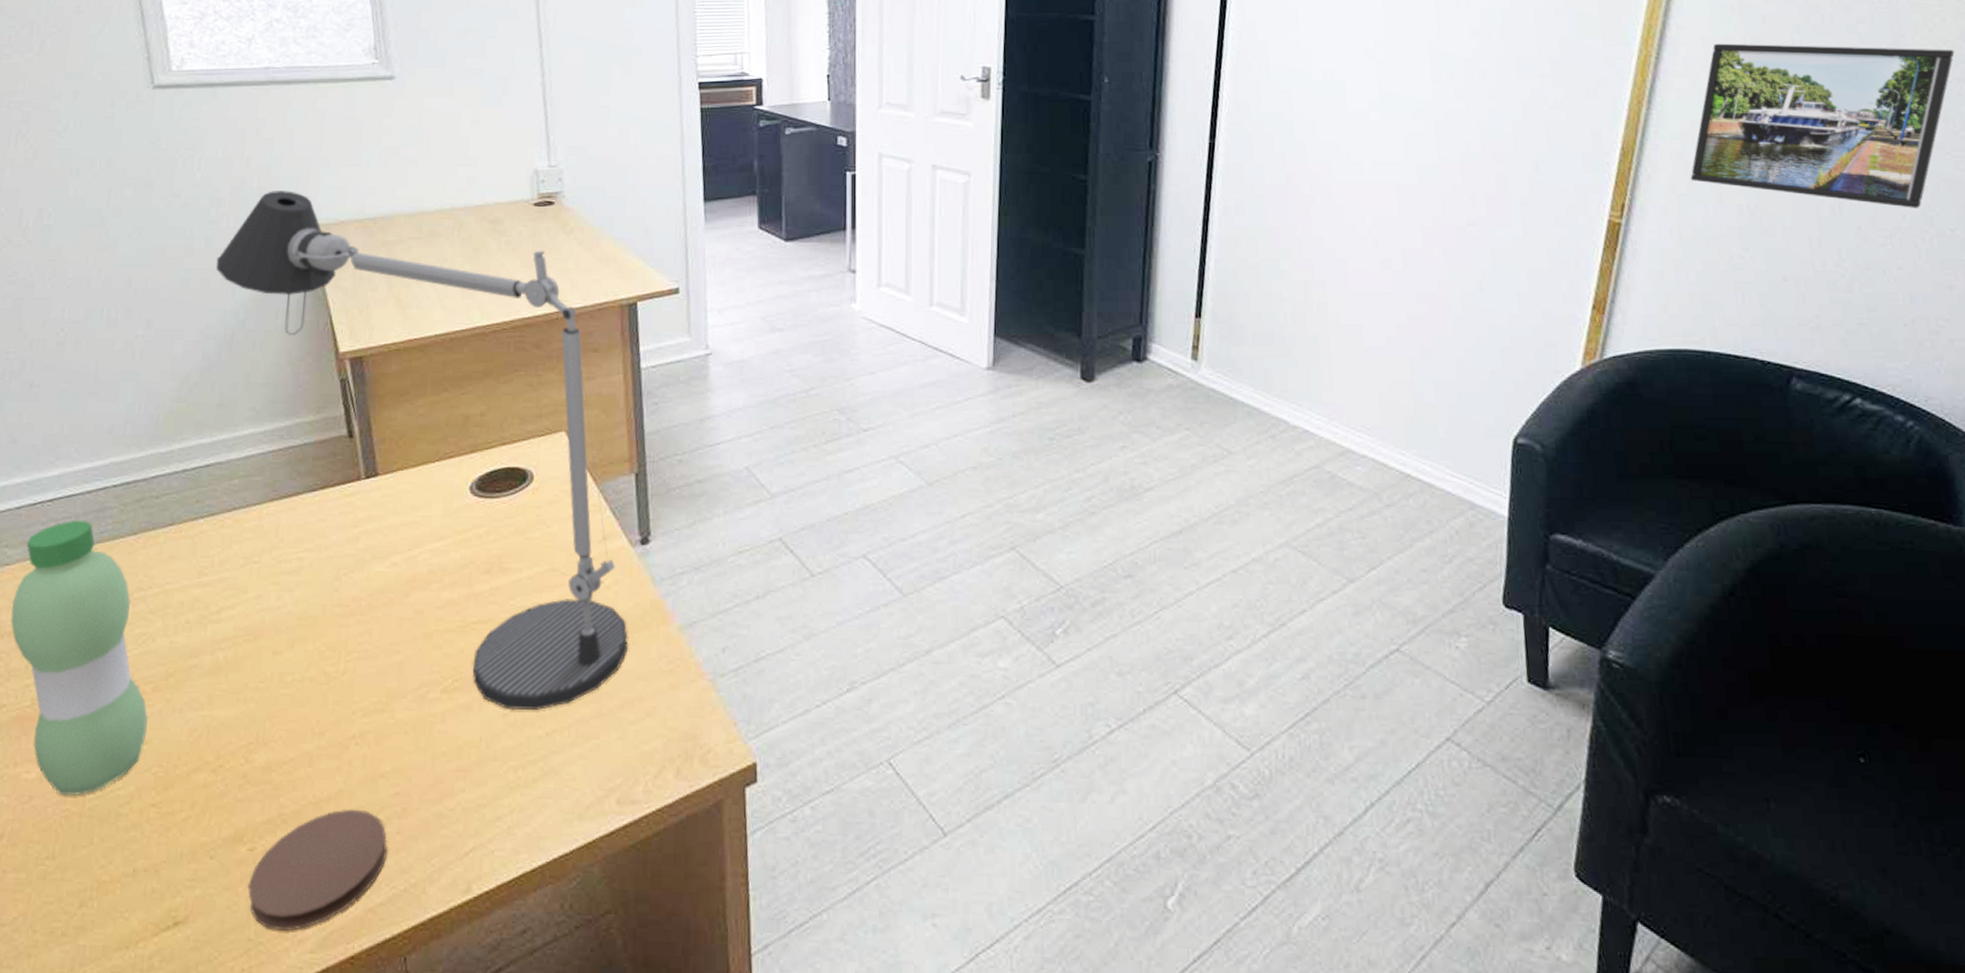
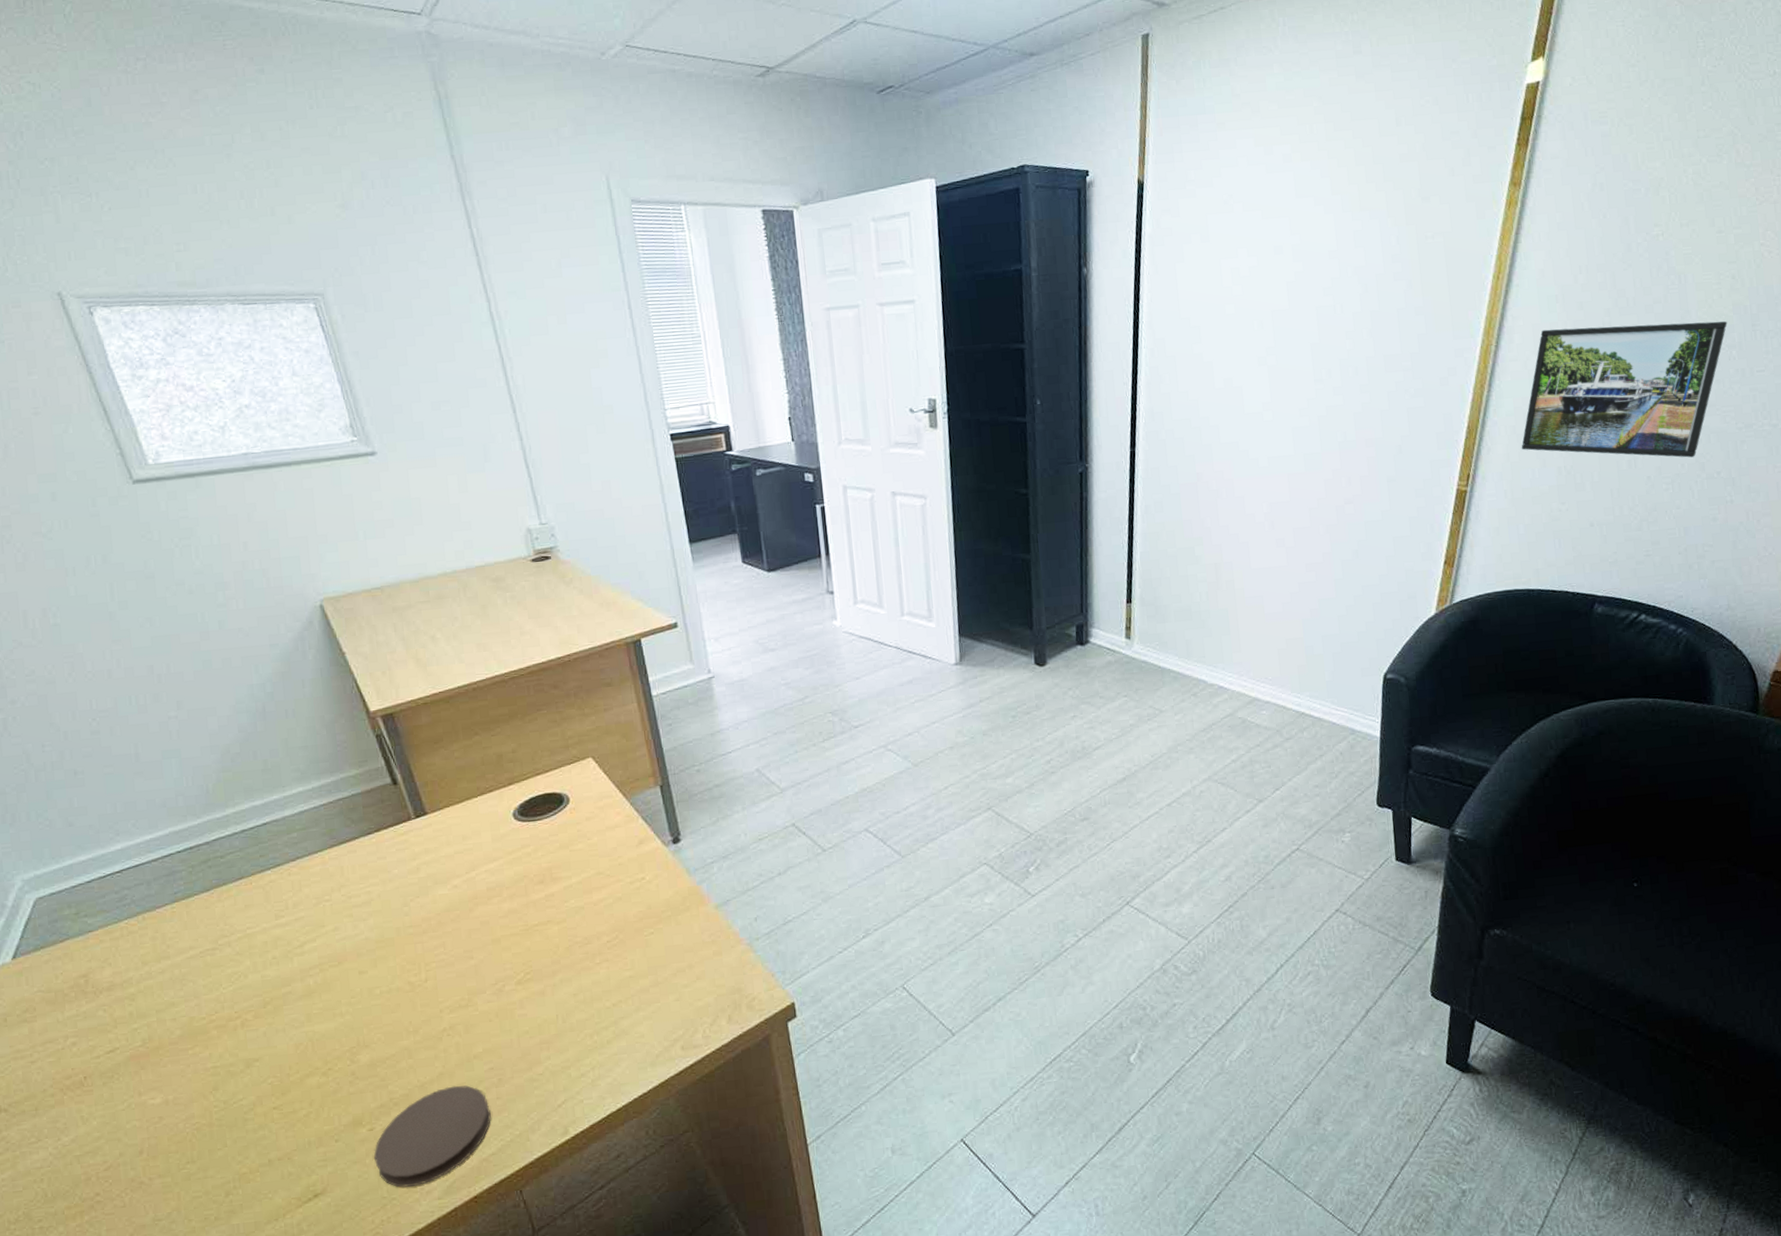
water bottle: present [10,520,148,797] -> none [103,884,256,1112]
desk lamp: present [215,189,629,711] -> none [233,569,674,991]

